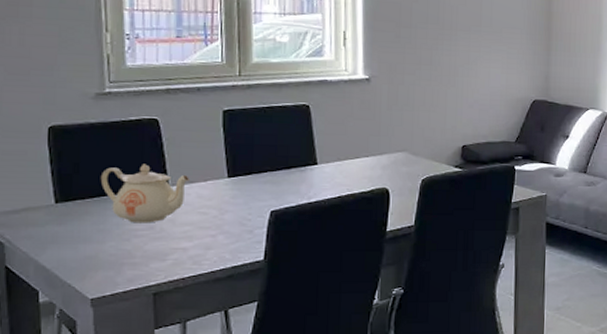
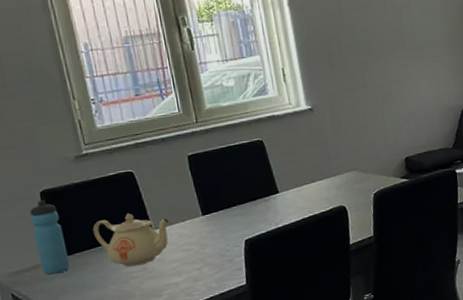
water bottle: none [31,136,67,220] -> present [30,200,70,275]

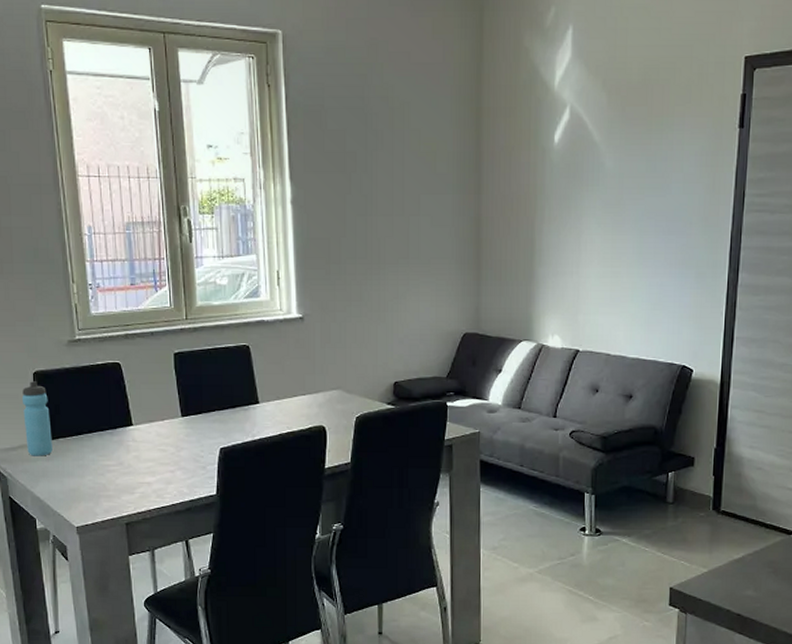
teapot: present [92,213,171,267] -> none [77,405,151,460]

